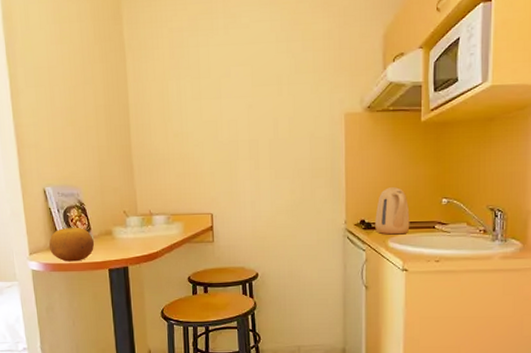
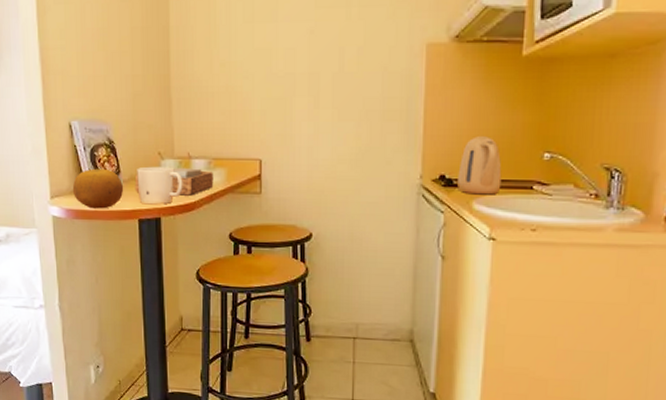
napkin holder: none [104,223,173,247] -> present [134,168,214,196]
mug: none [105,223,147,256] -> present [137,166,183,205]

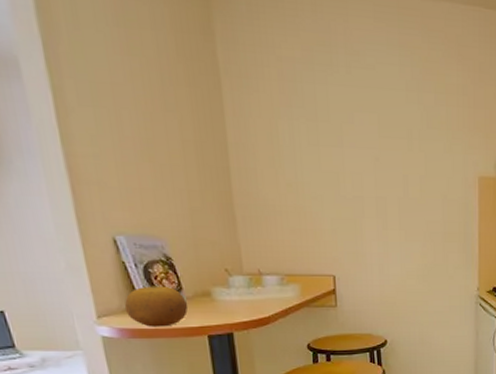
napkin holder: present [134,168,214,196] -> none [200,284,288,311]
mug: present [137,166,183,205] -> none [201,283,256,321]

